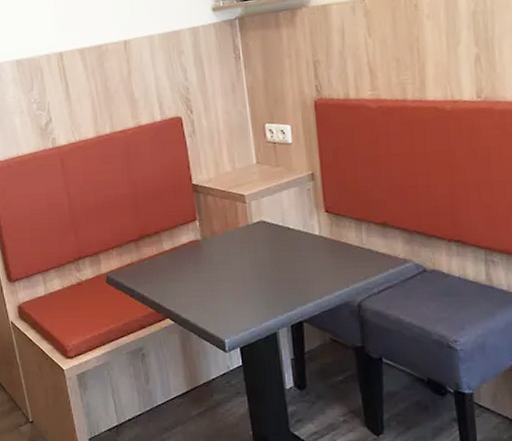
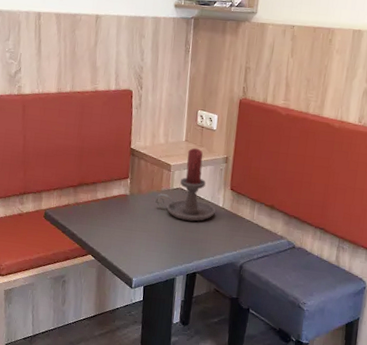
candle holder: none [233,169,312,259] -> present [154,147,216,222]

